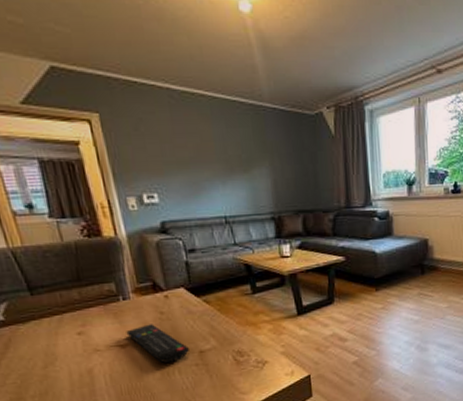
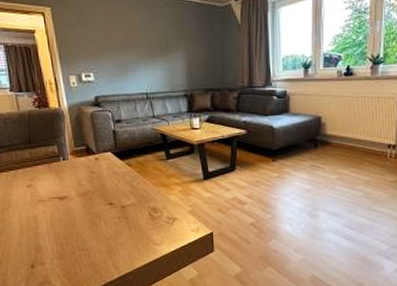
remote control: present [126,324,189,363] -> none [64,181,113,215]

